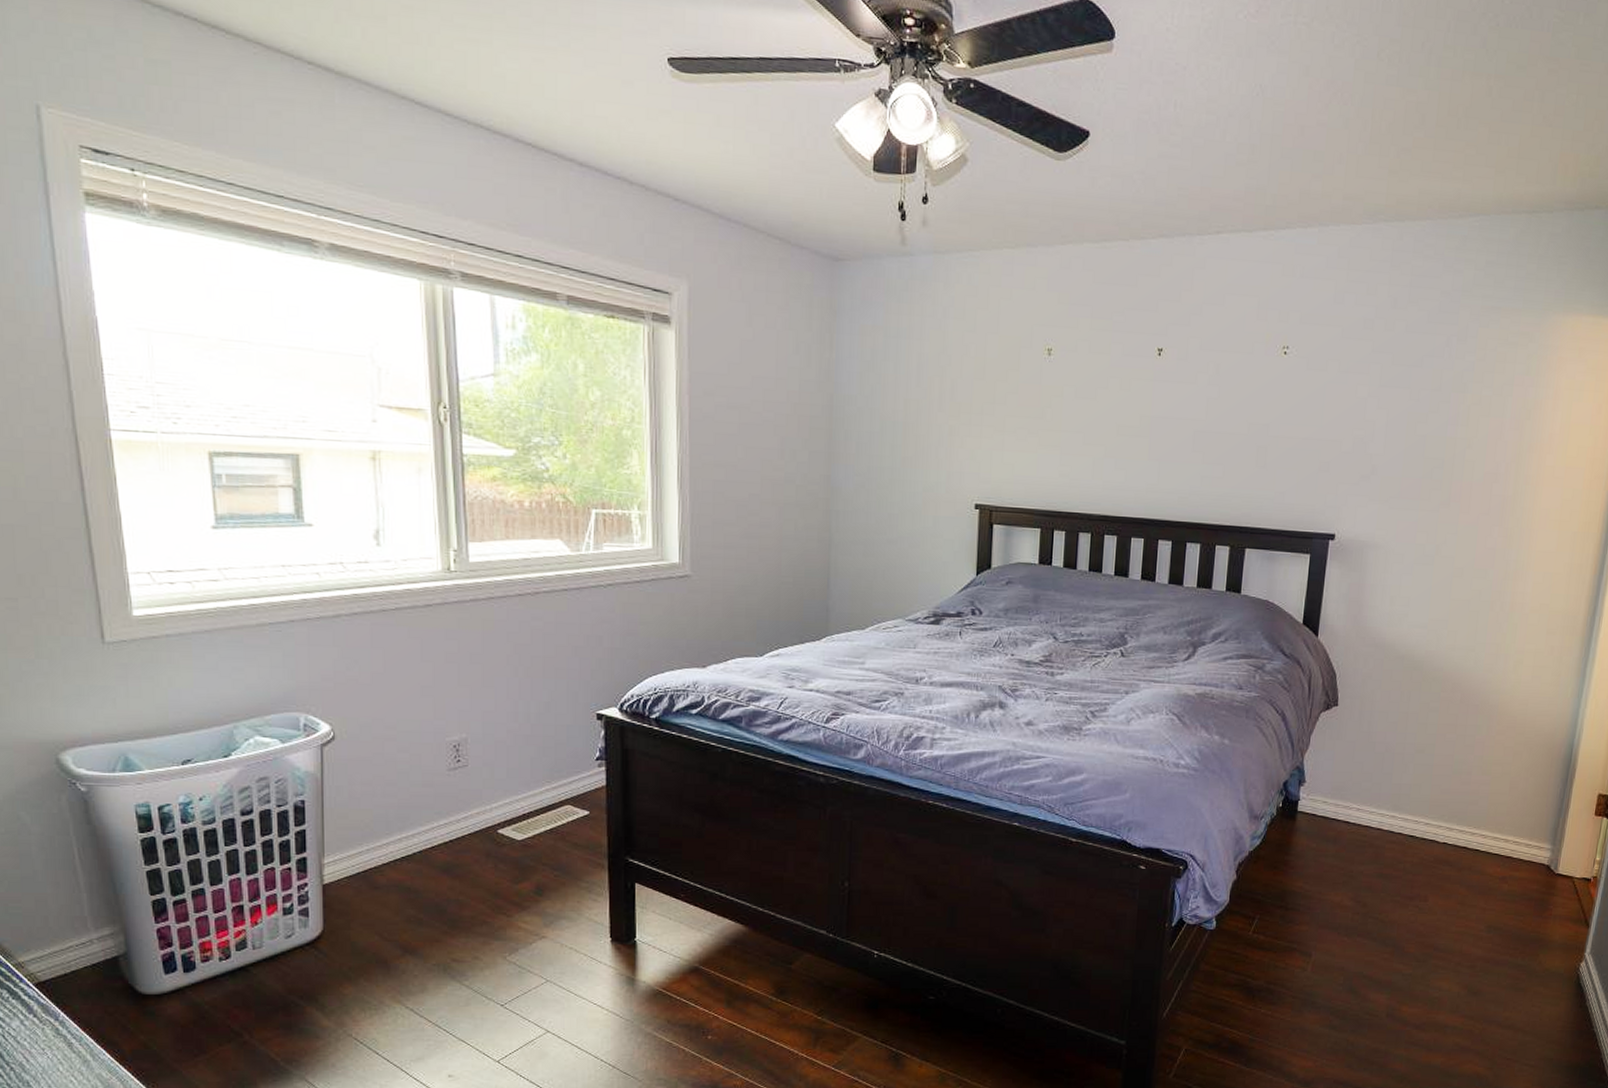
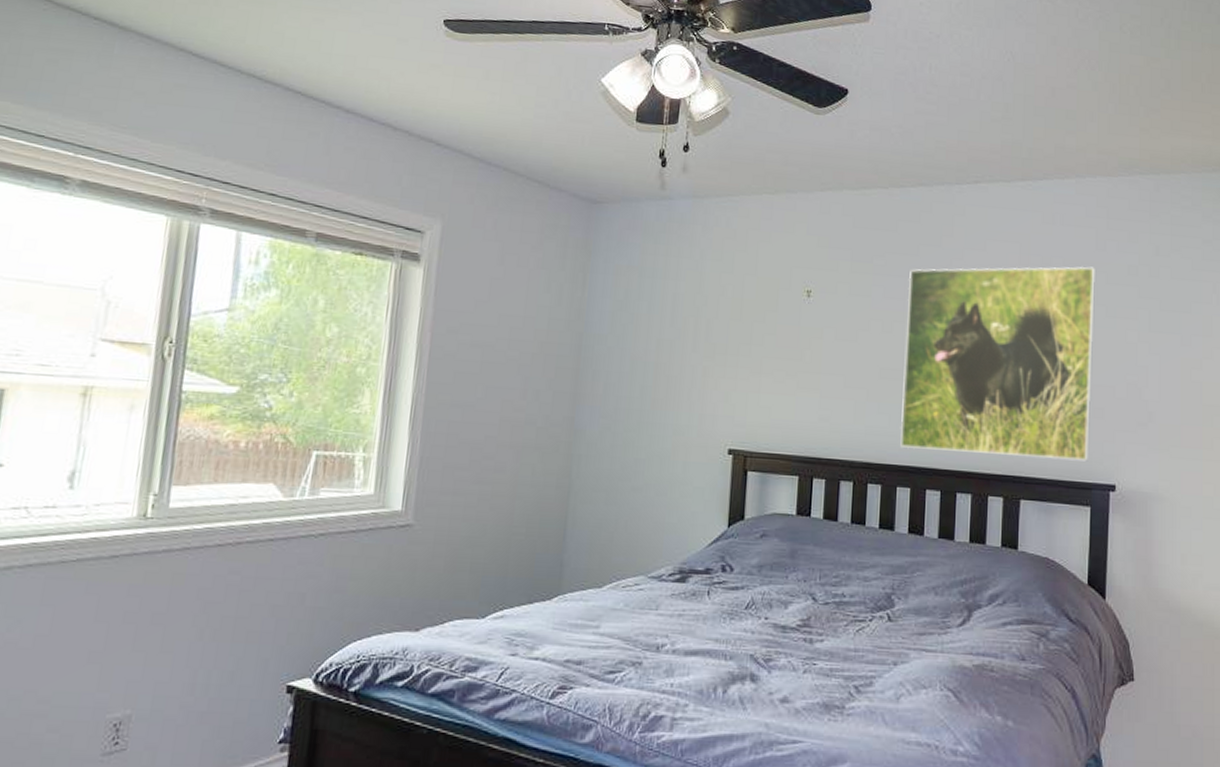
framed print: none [1135,321,1332,513] -> present [900,266,1095,462]

